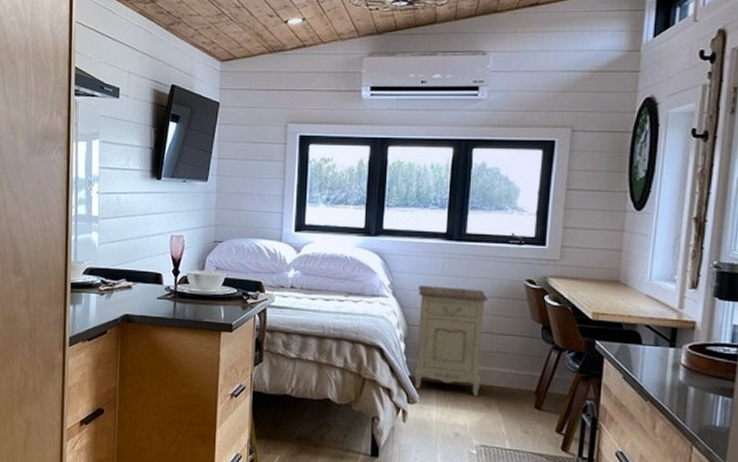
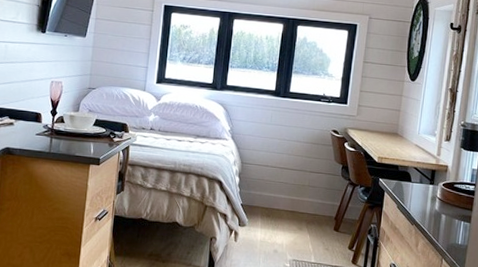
nightstand: present [414,285,489,396] -> none [245,131,304,221]

